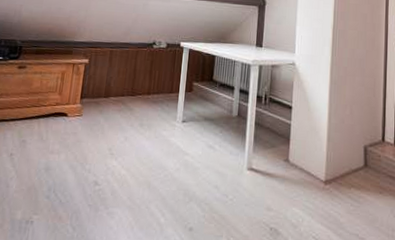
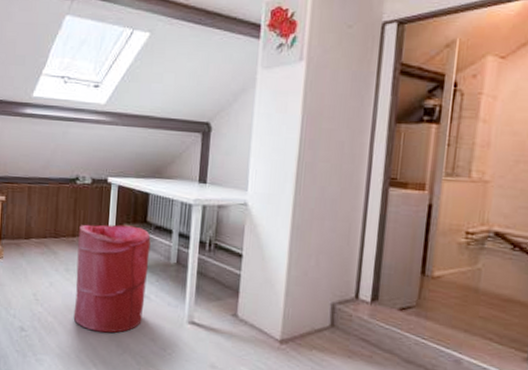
laundry hamper: none [145,83,216,183] -> present [73,224,151,333]

